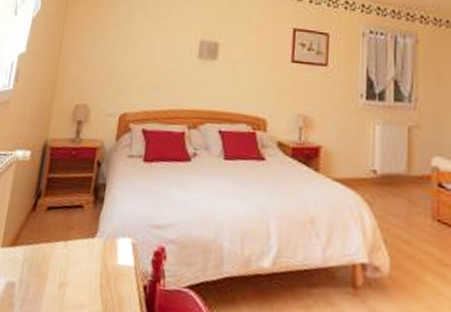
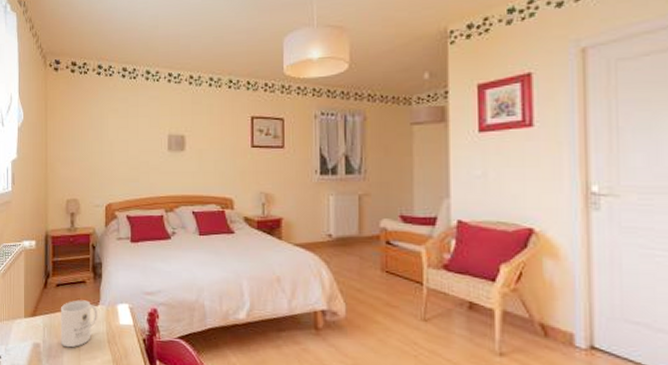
mug: none [41,229,93,292] -> present [60,300,97,348]

